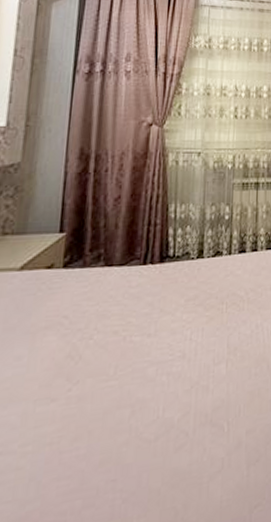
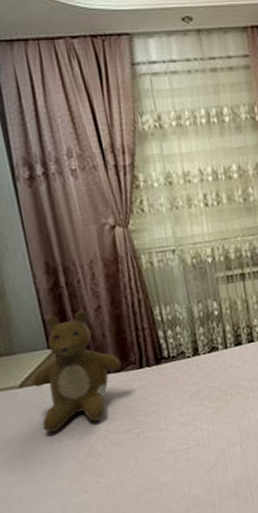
teddy bear: none [29,198,127,325] -> present [32,310,122,433]

